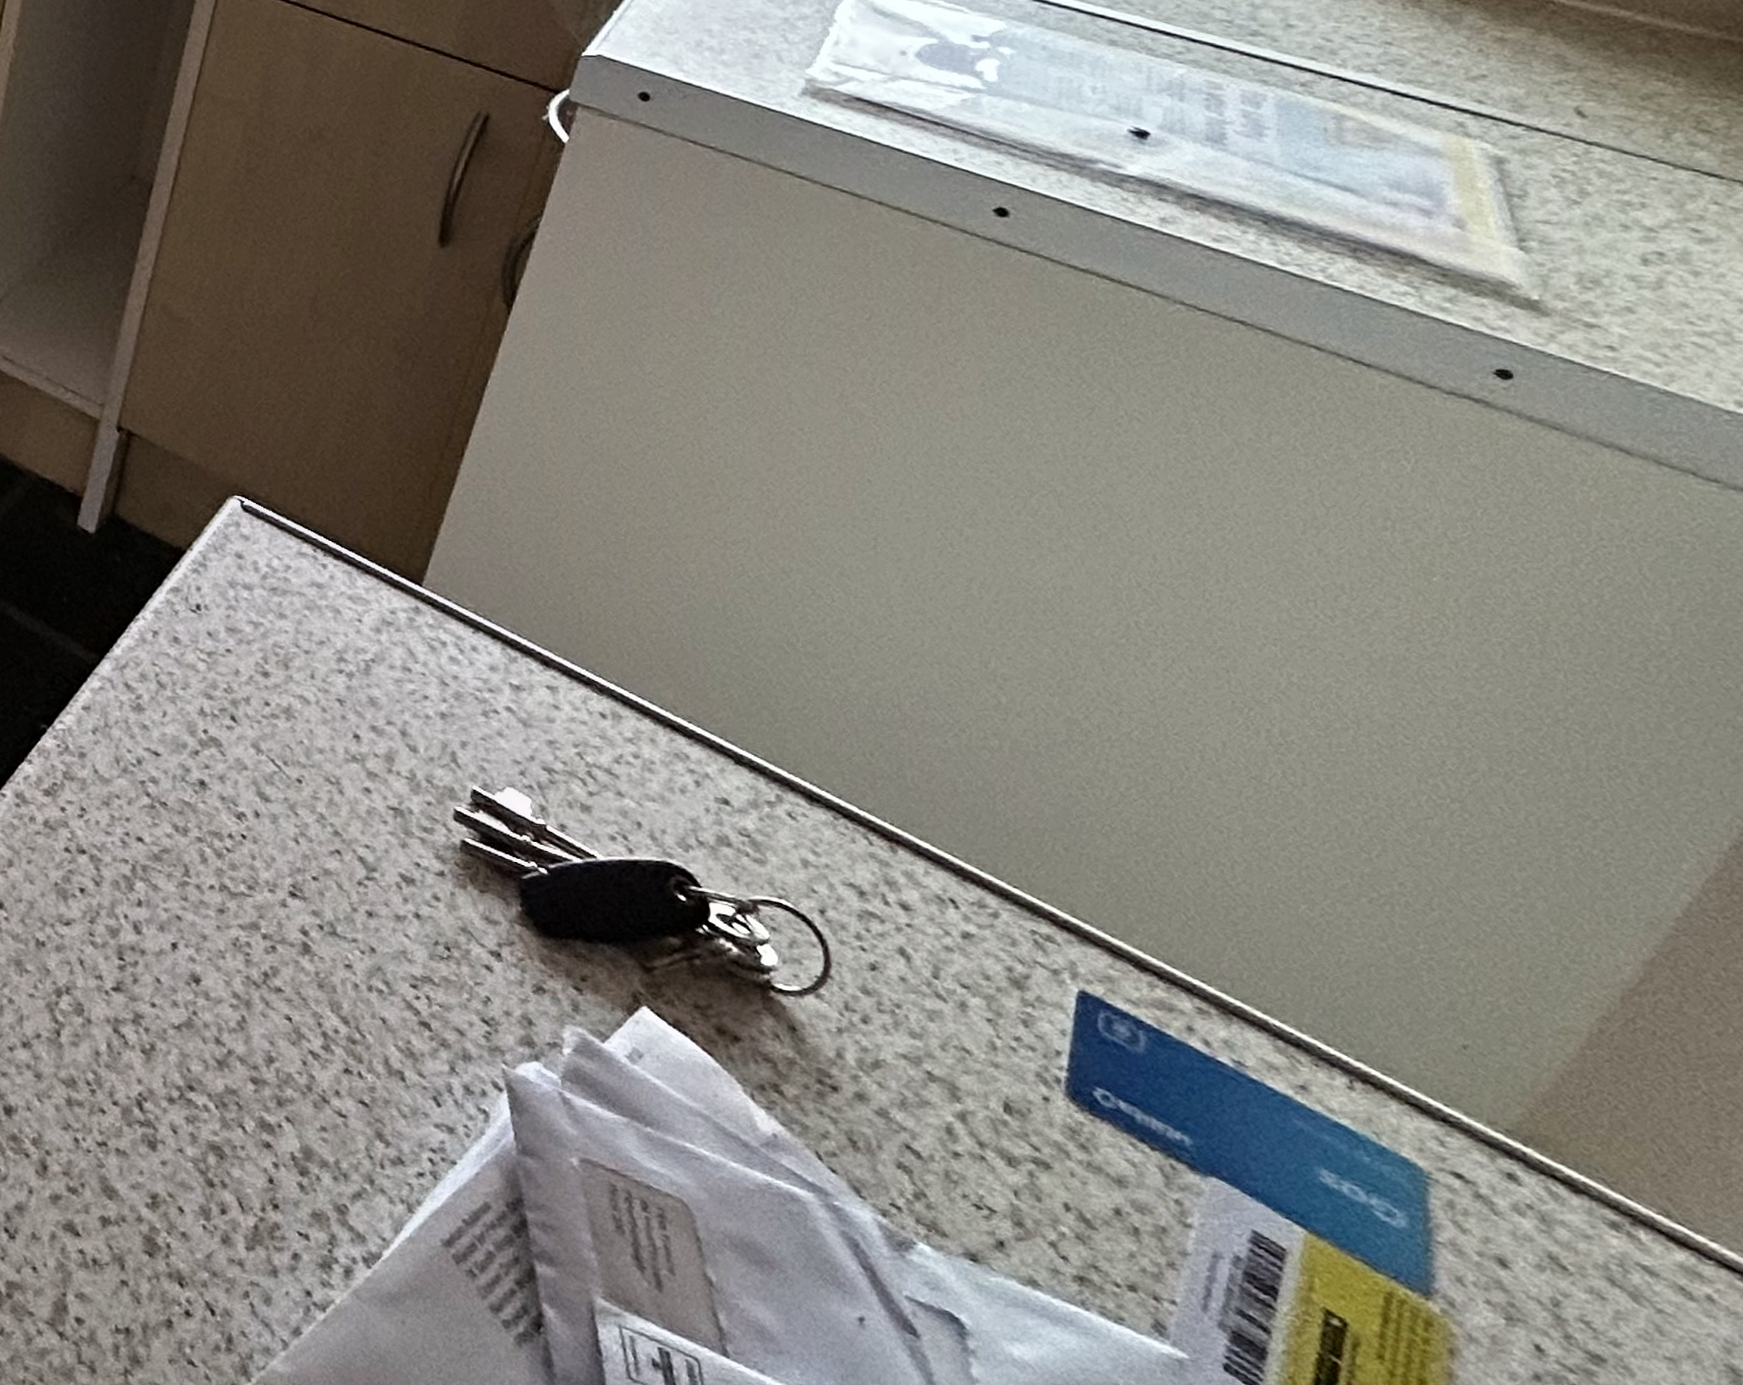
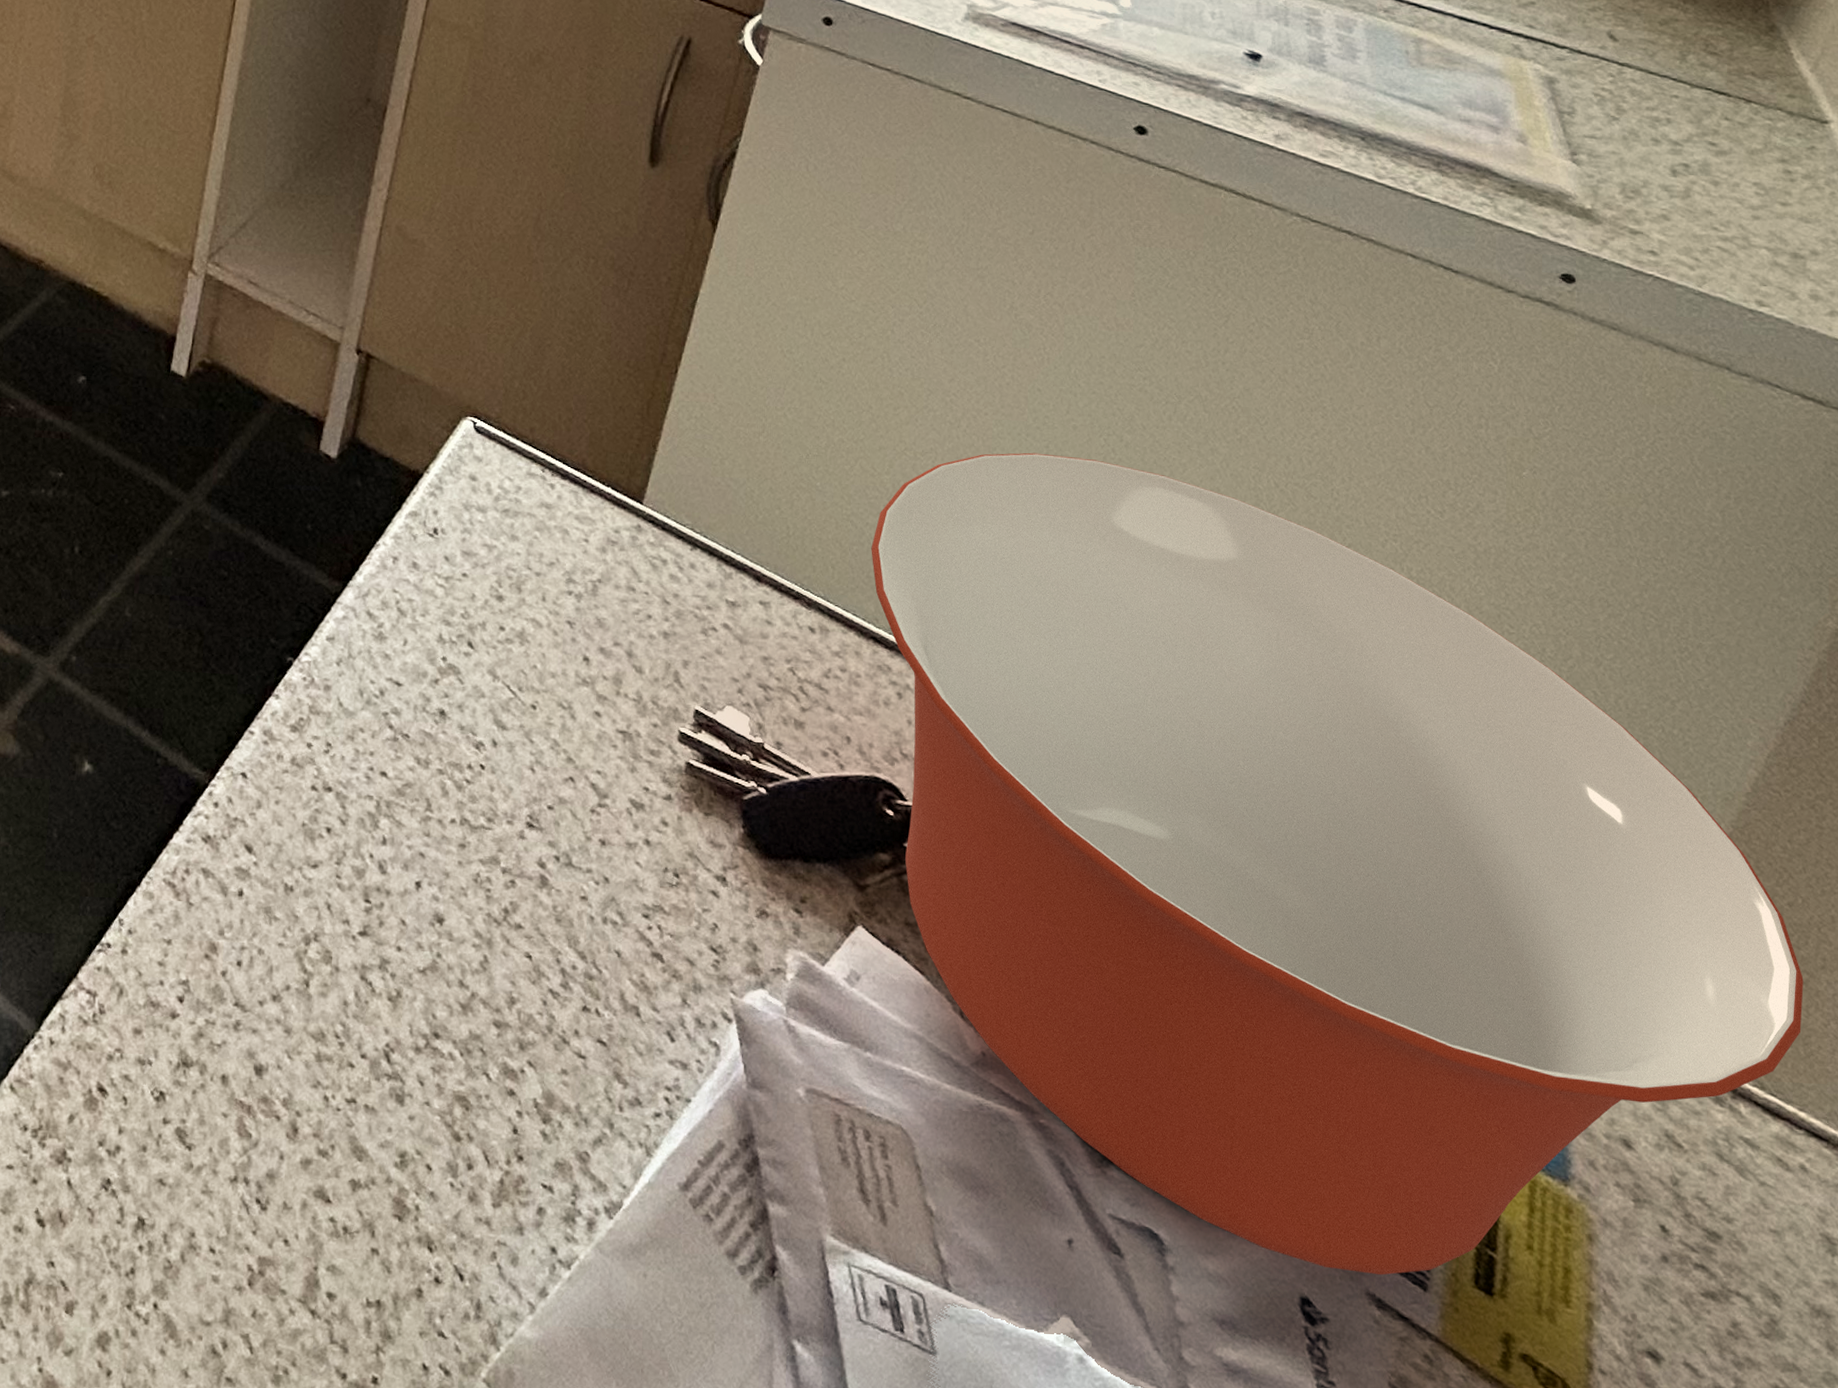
mixing bowl: none [671,544,1728,1373] -> present [871,452,1804,1276]

